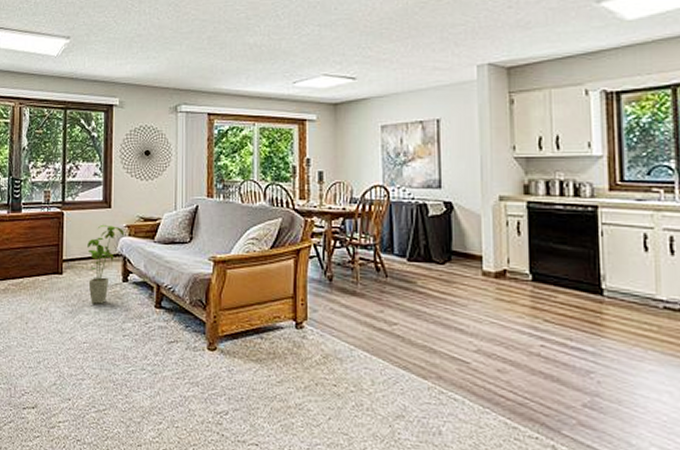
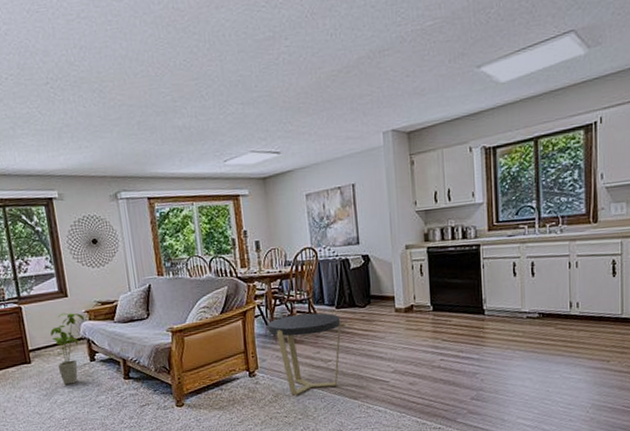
side table: none [323,261,413,360] -> present [267,312,341,395]

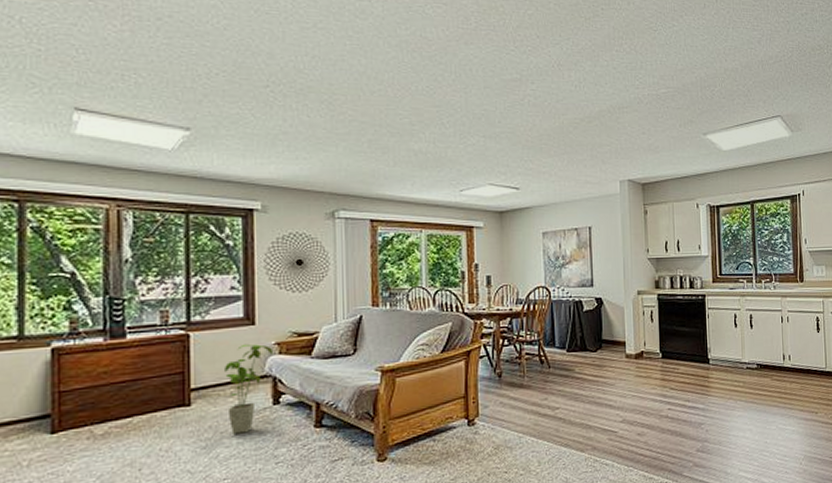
side table: present [267,312,341,395] -> none [493,355,571,447]

